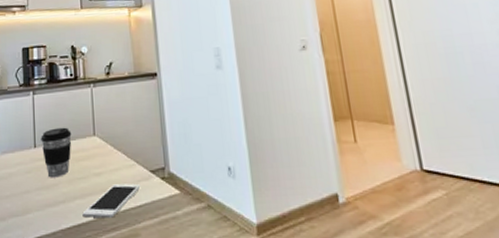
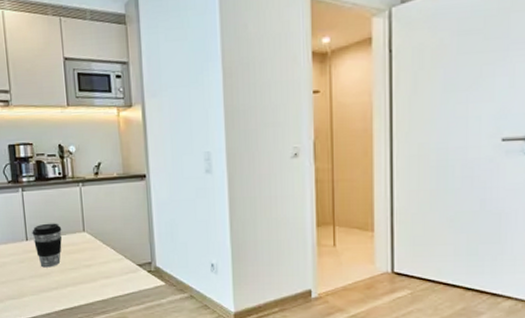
cell phone: present [82,183,141,218] -> none [74,275,129,303]

